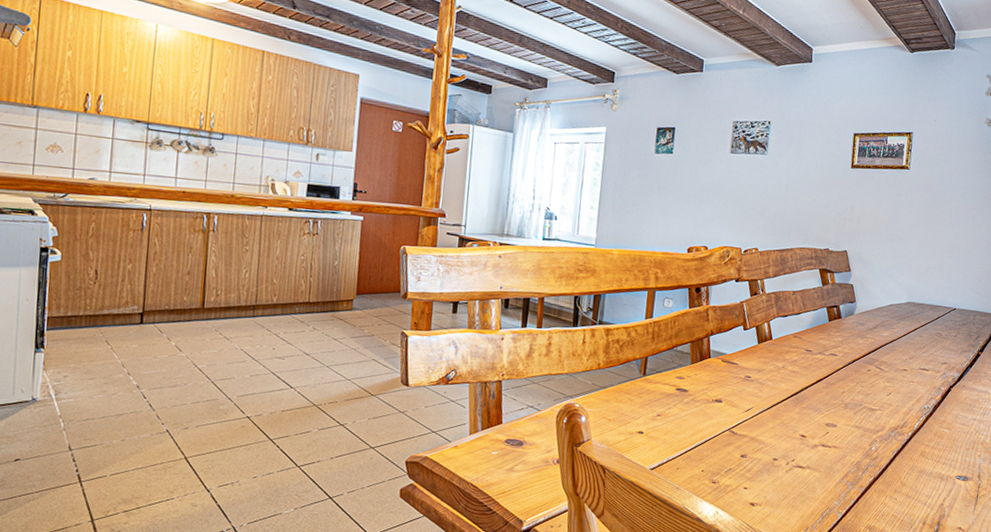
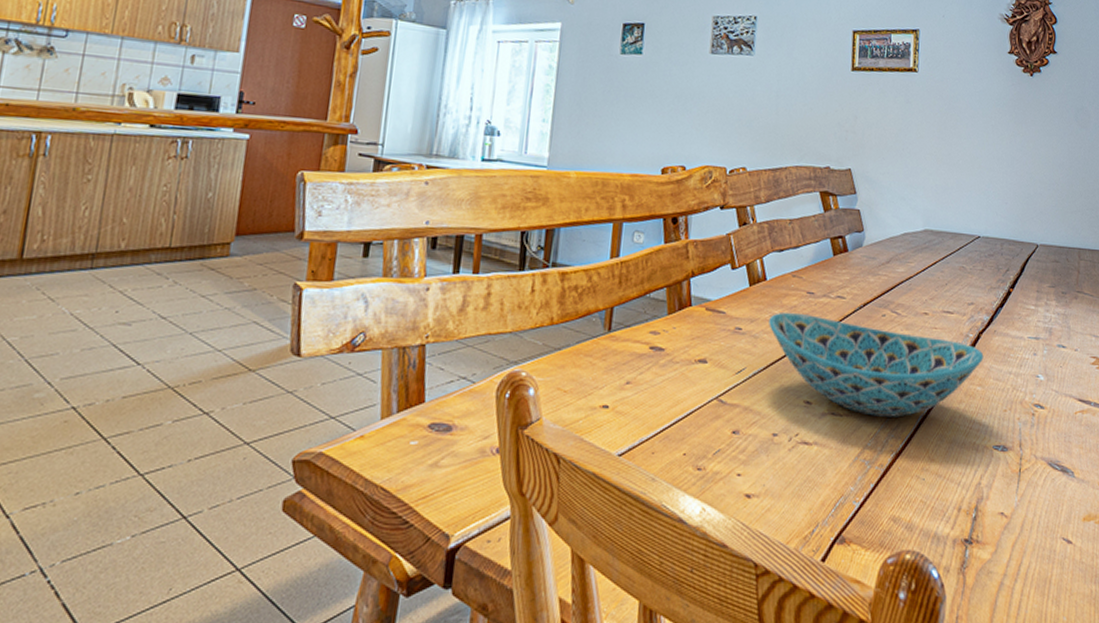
bowl: none [773,365,953,451] -> present [769,312,984,417]

